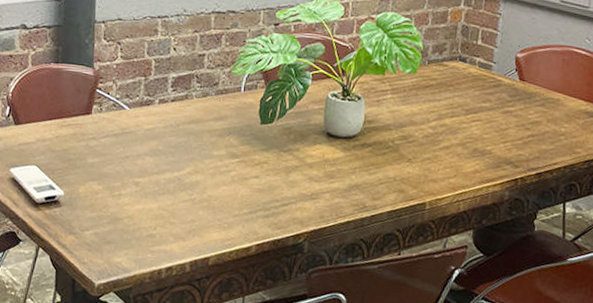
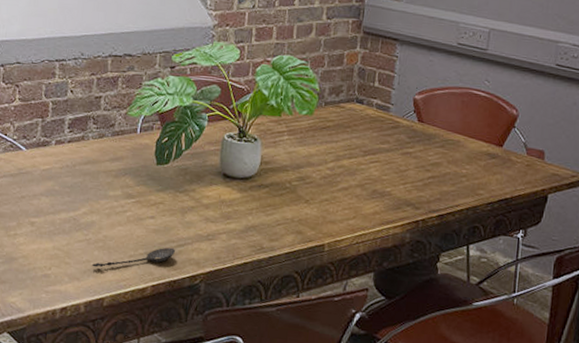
spoon: none [196,206,280,227] -> present [91,247,176,267]

